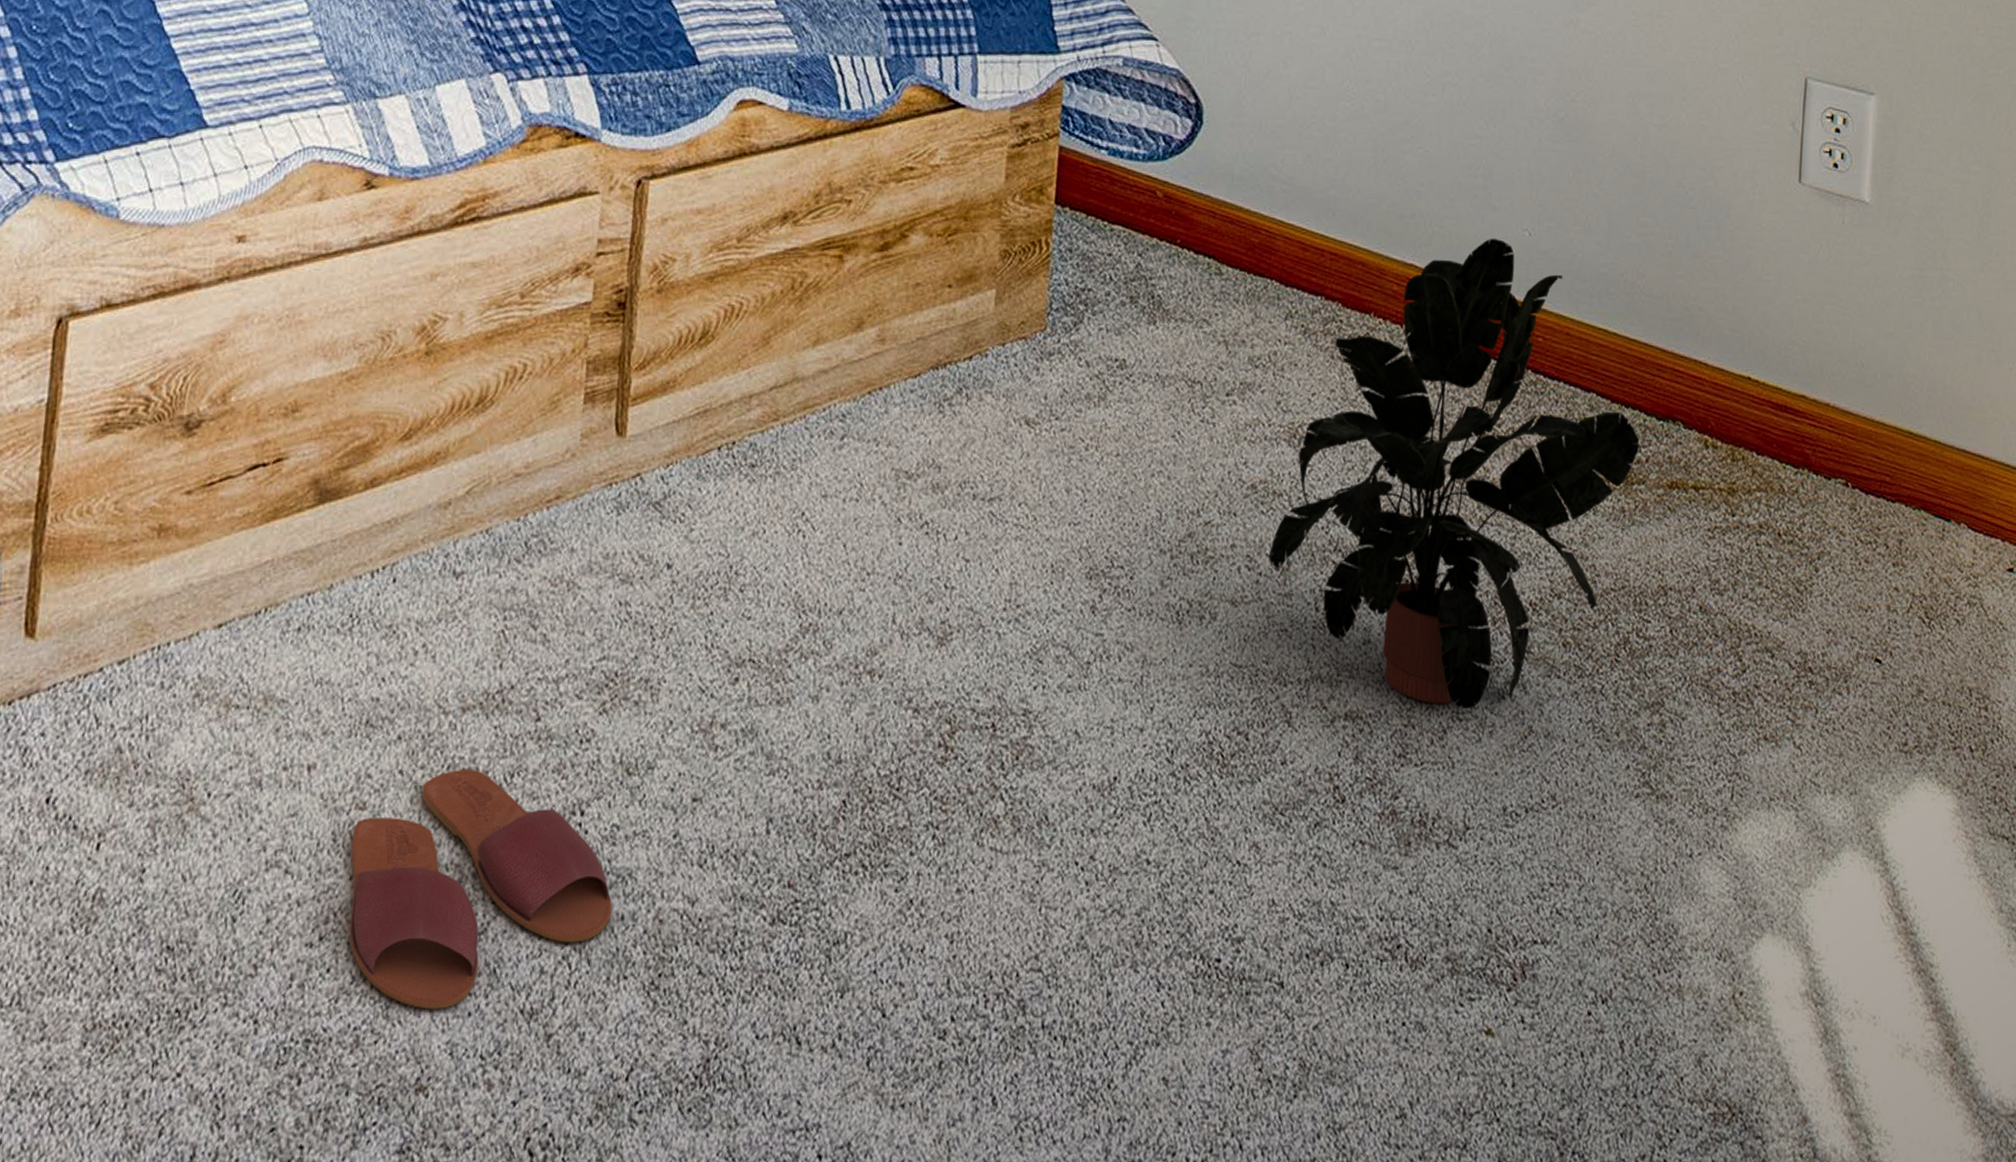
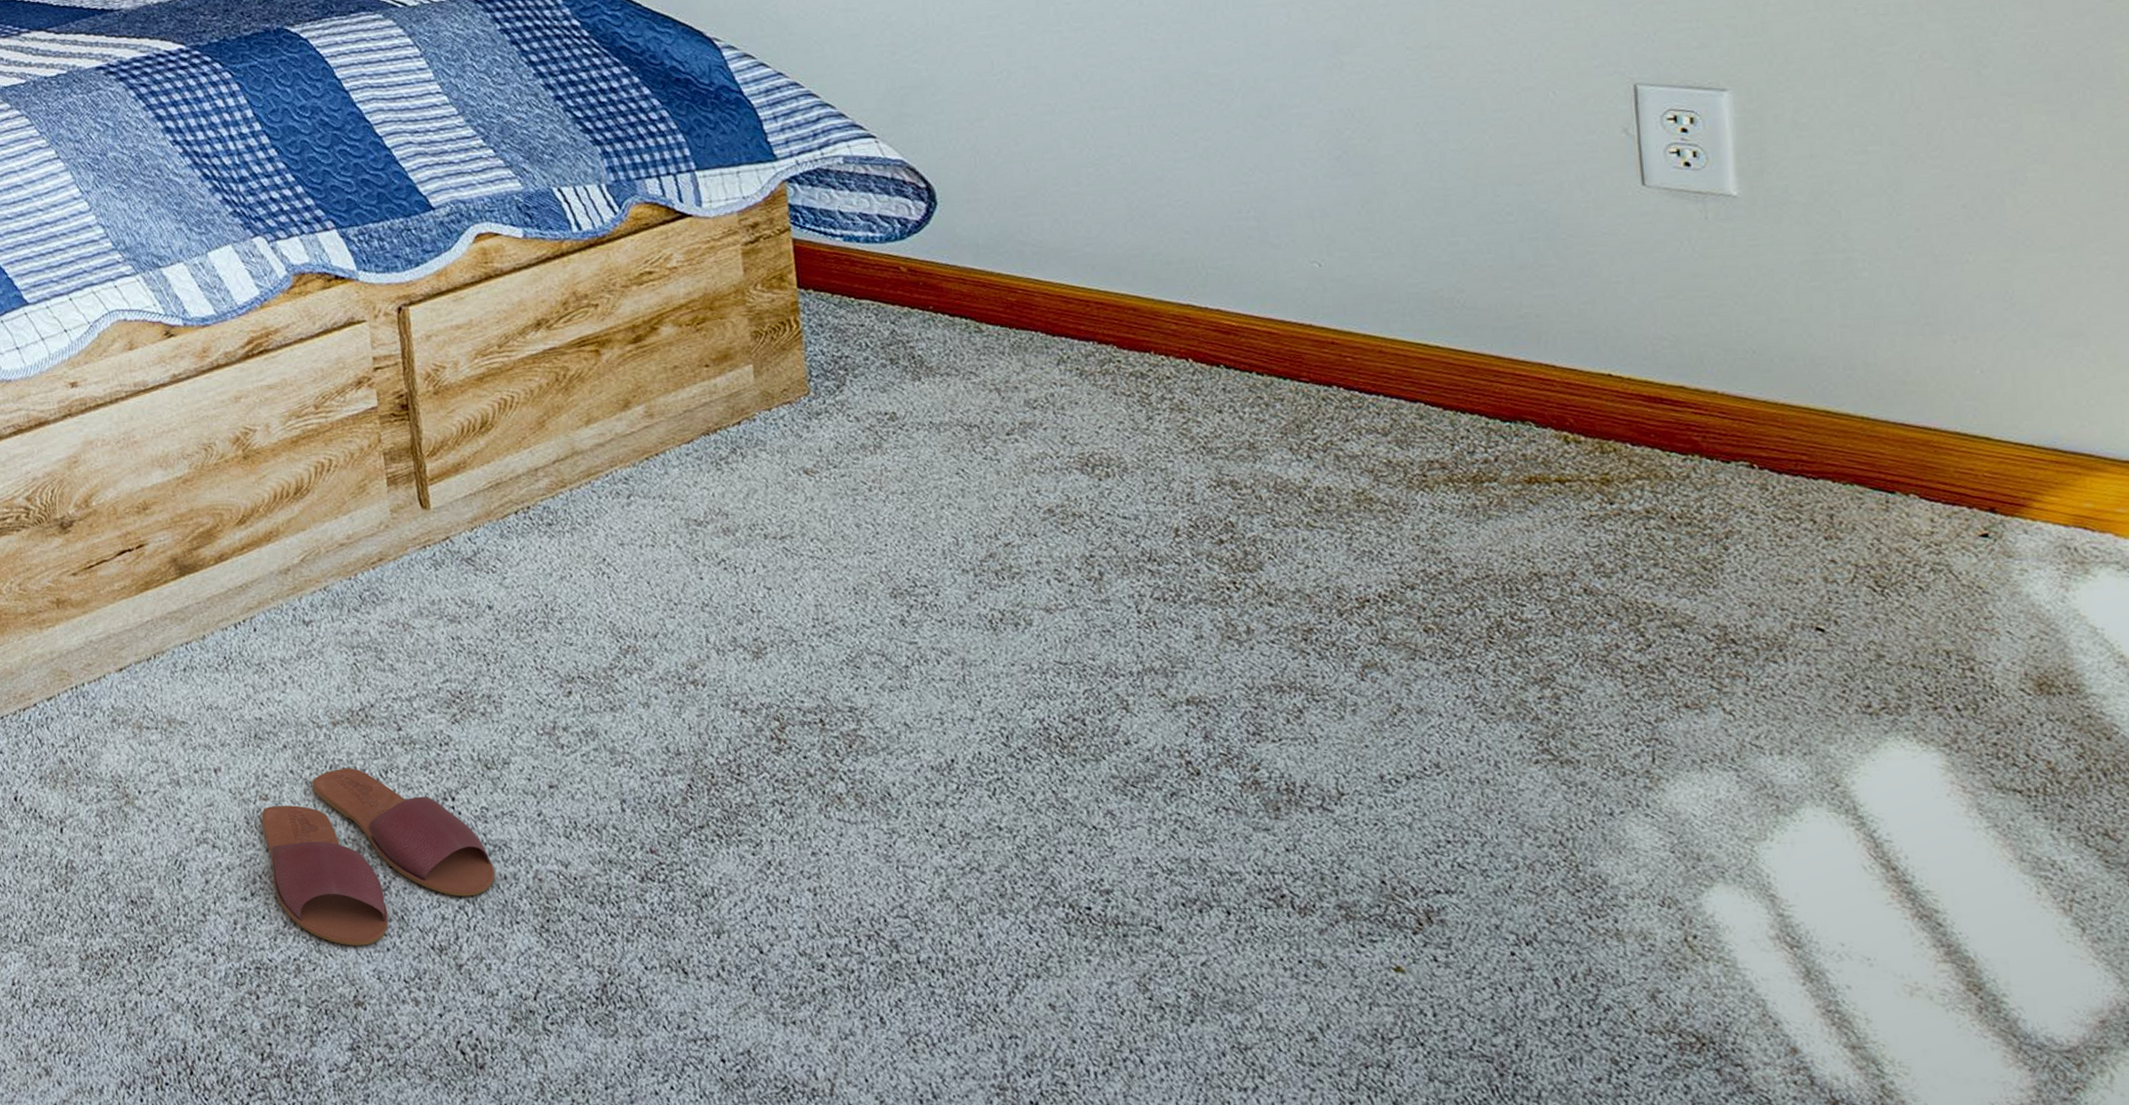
potted plant: present [1269,238,1640,710] -> none [1078,272,1485,692]

